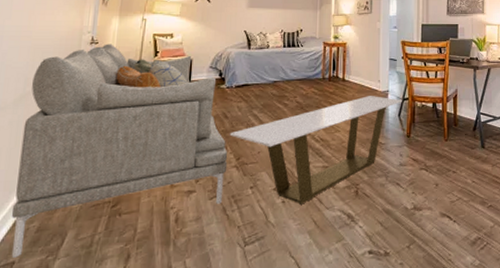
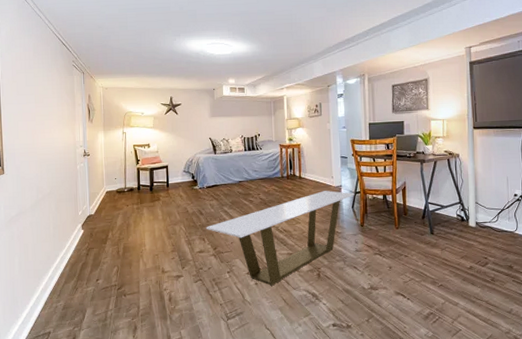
sofa: present [11,44,228,258] -> none [41,155,207,329]

